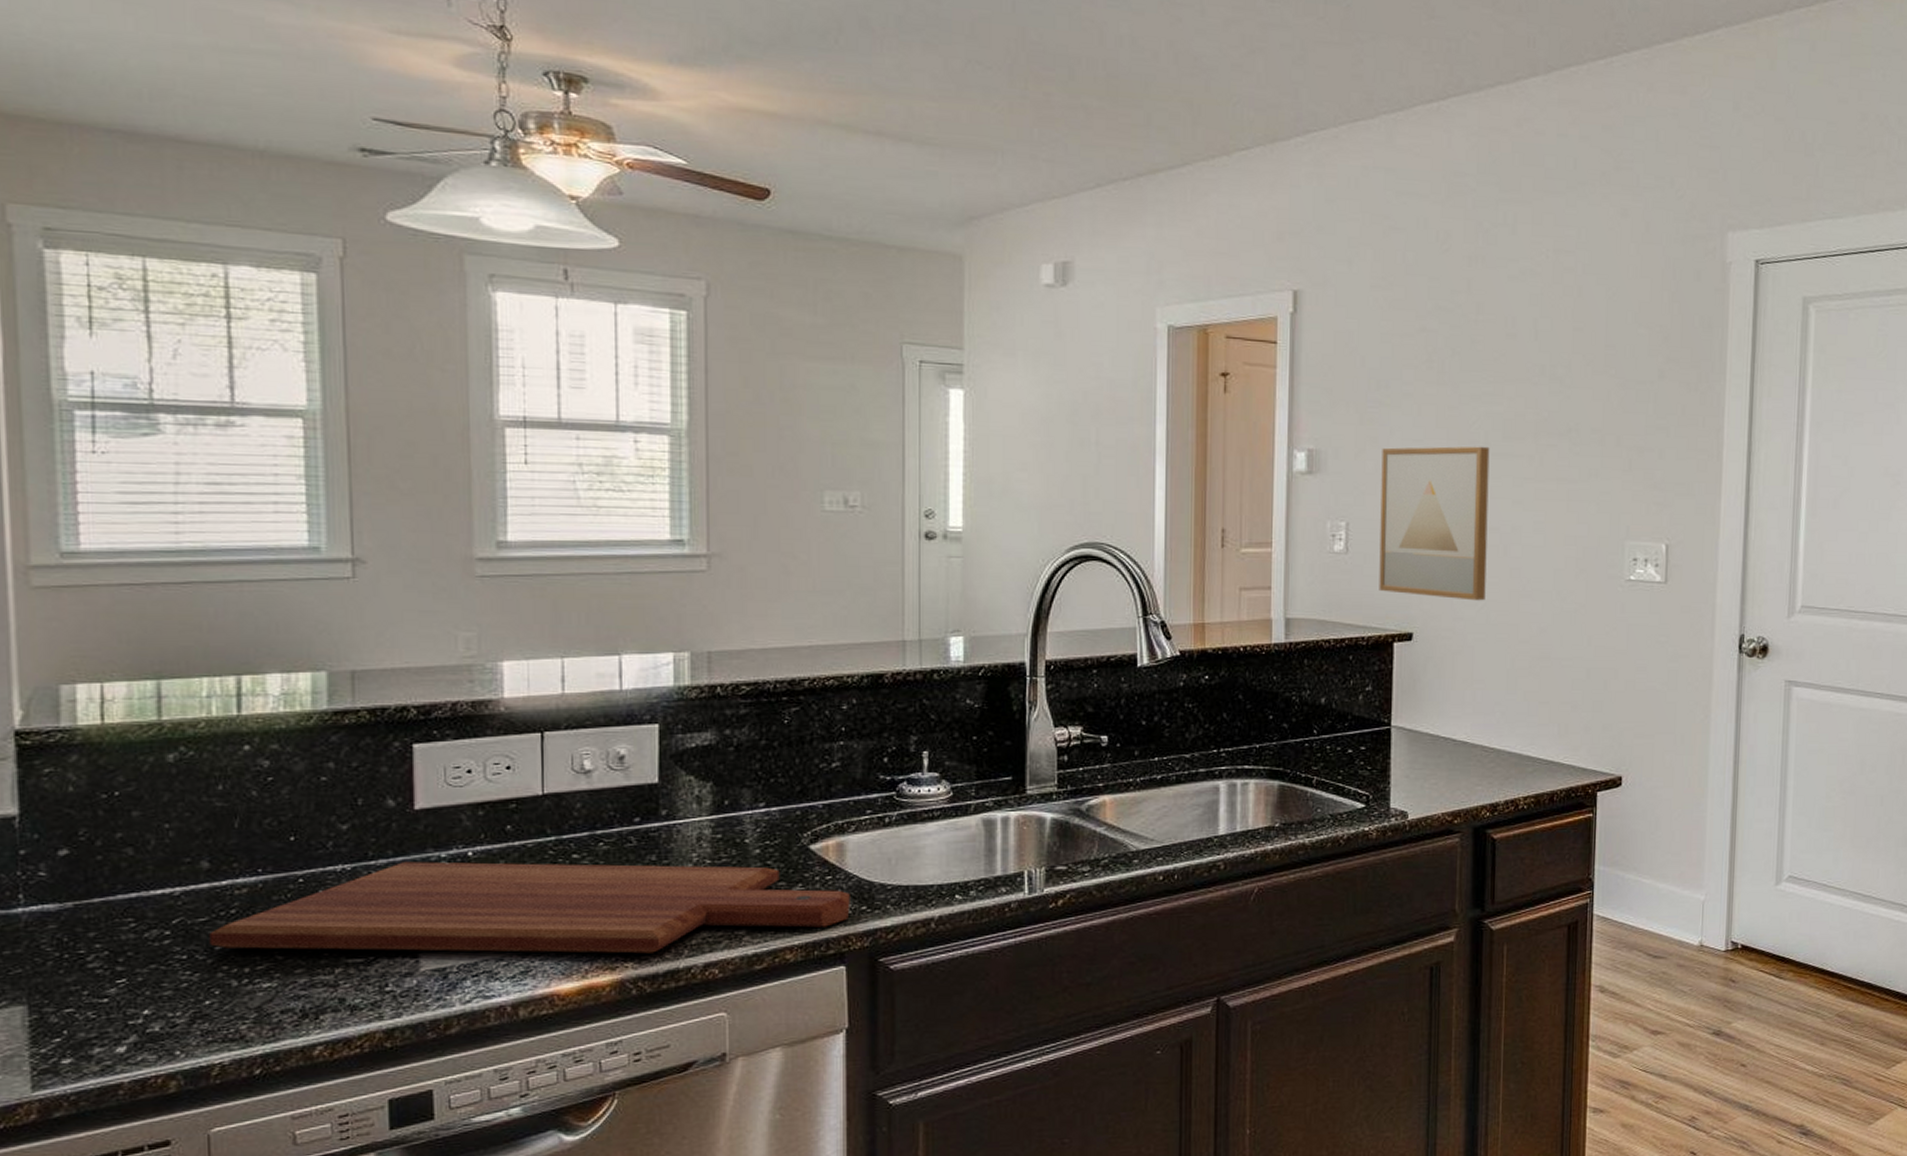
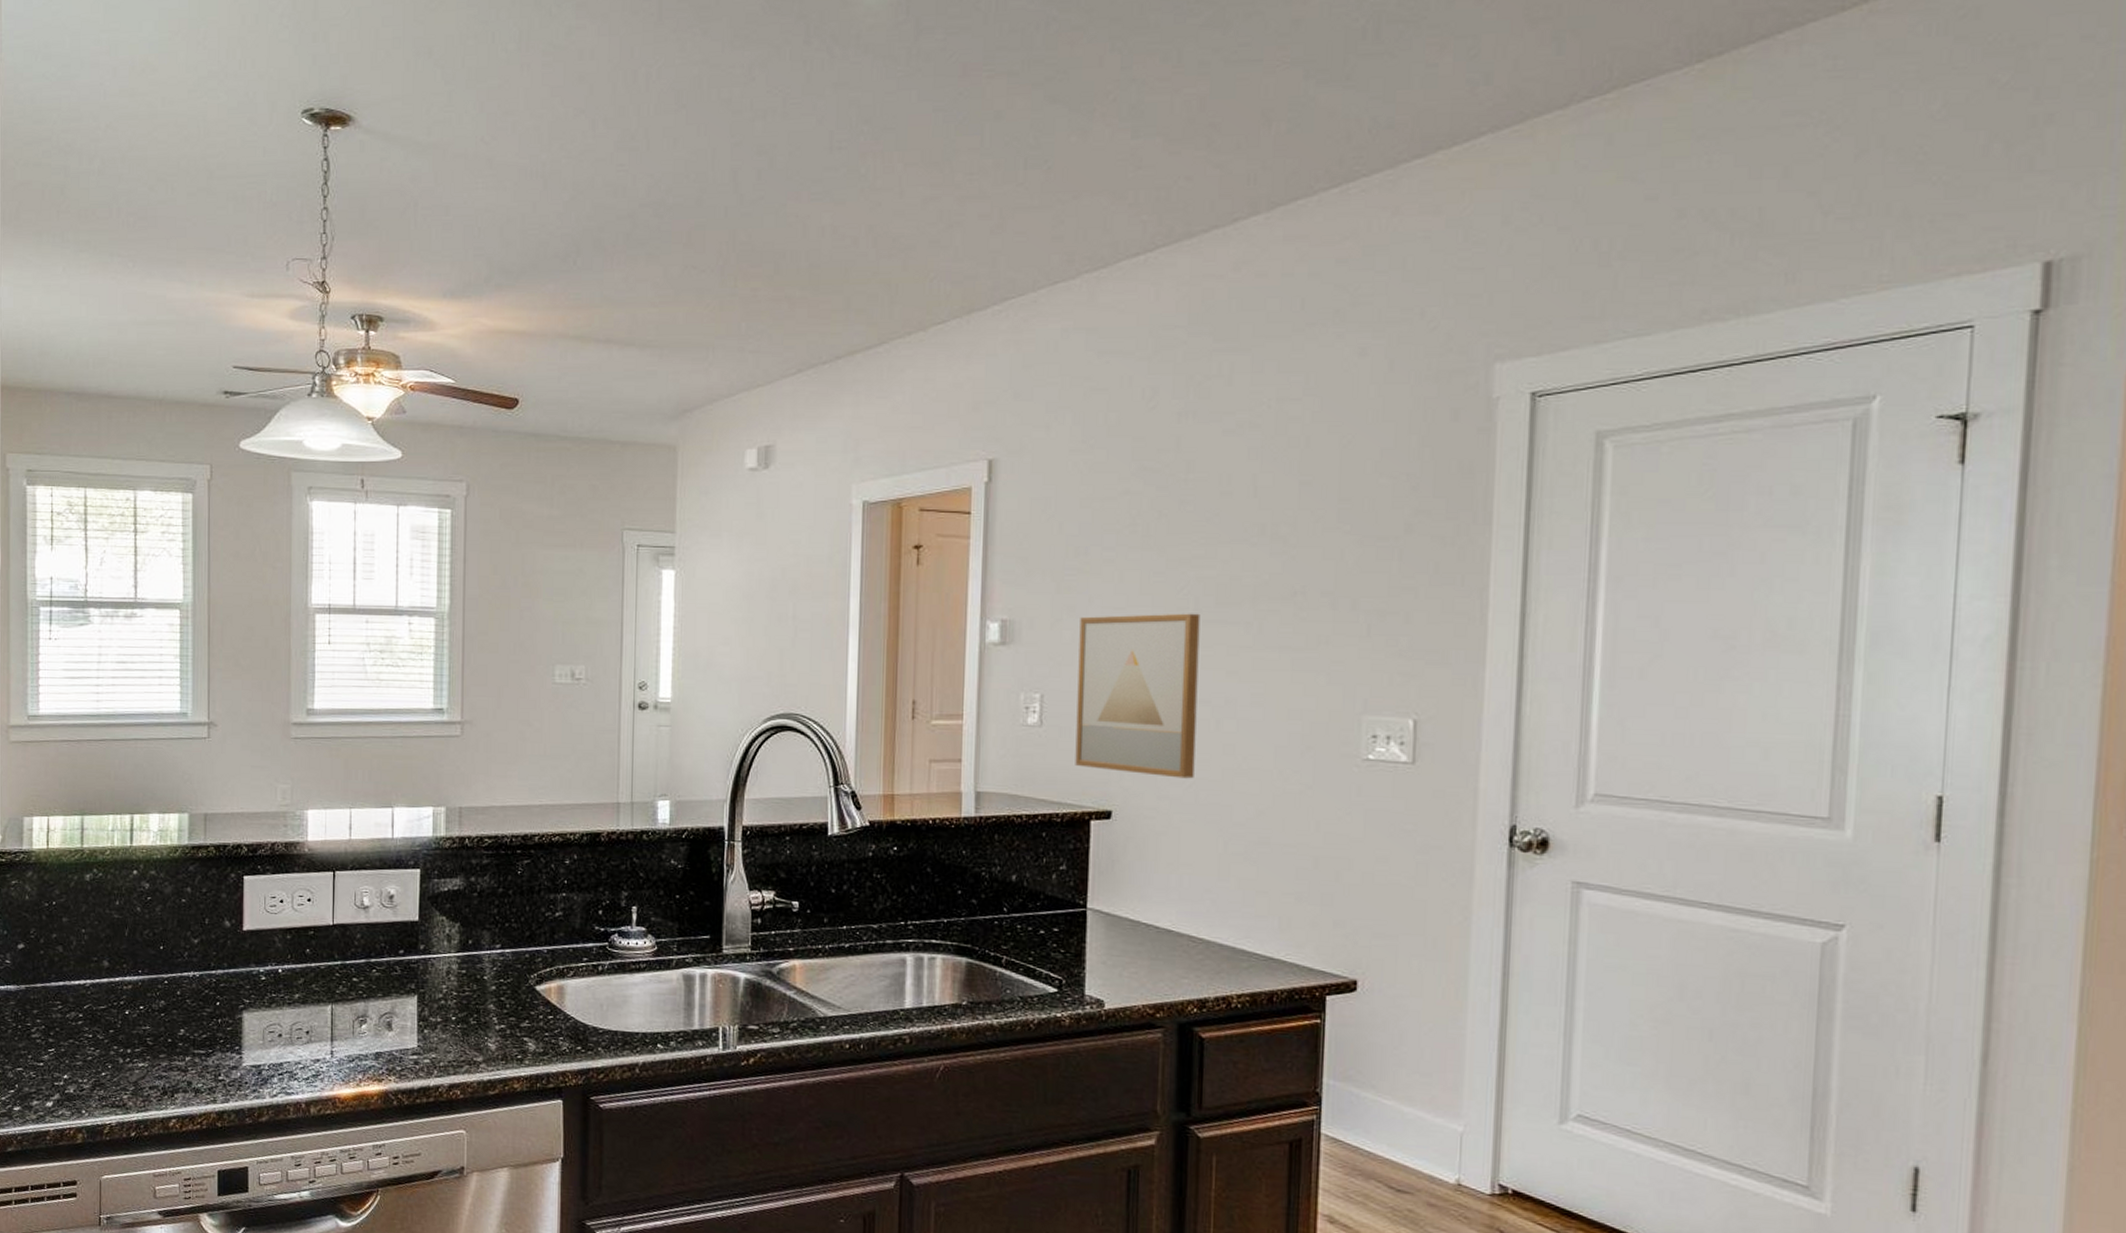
cutting board: present [209,861,850,954] -> none [106,973,568,1070]

